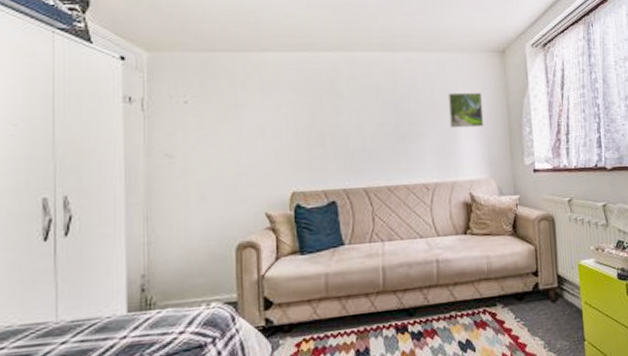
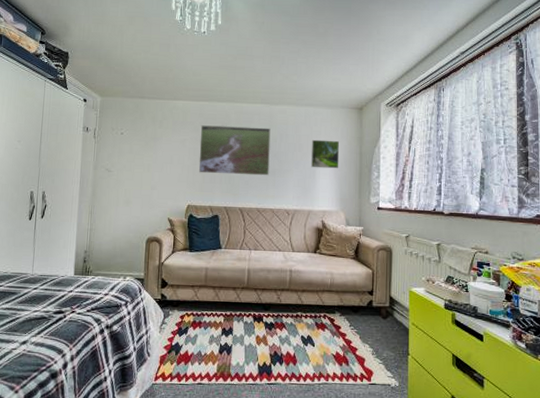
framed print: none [301,81,398,148] -> present [198,125,271,176]

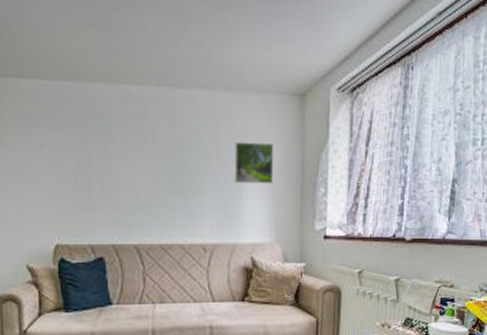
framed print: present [198,125,271,176] -> none [65,120,175,197]

